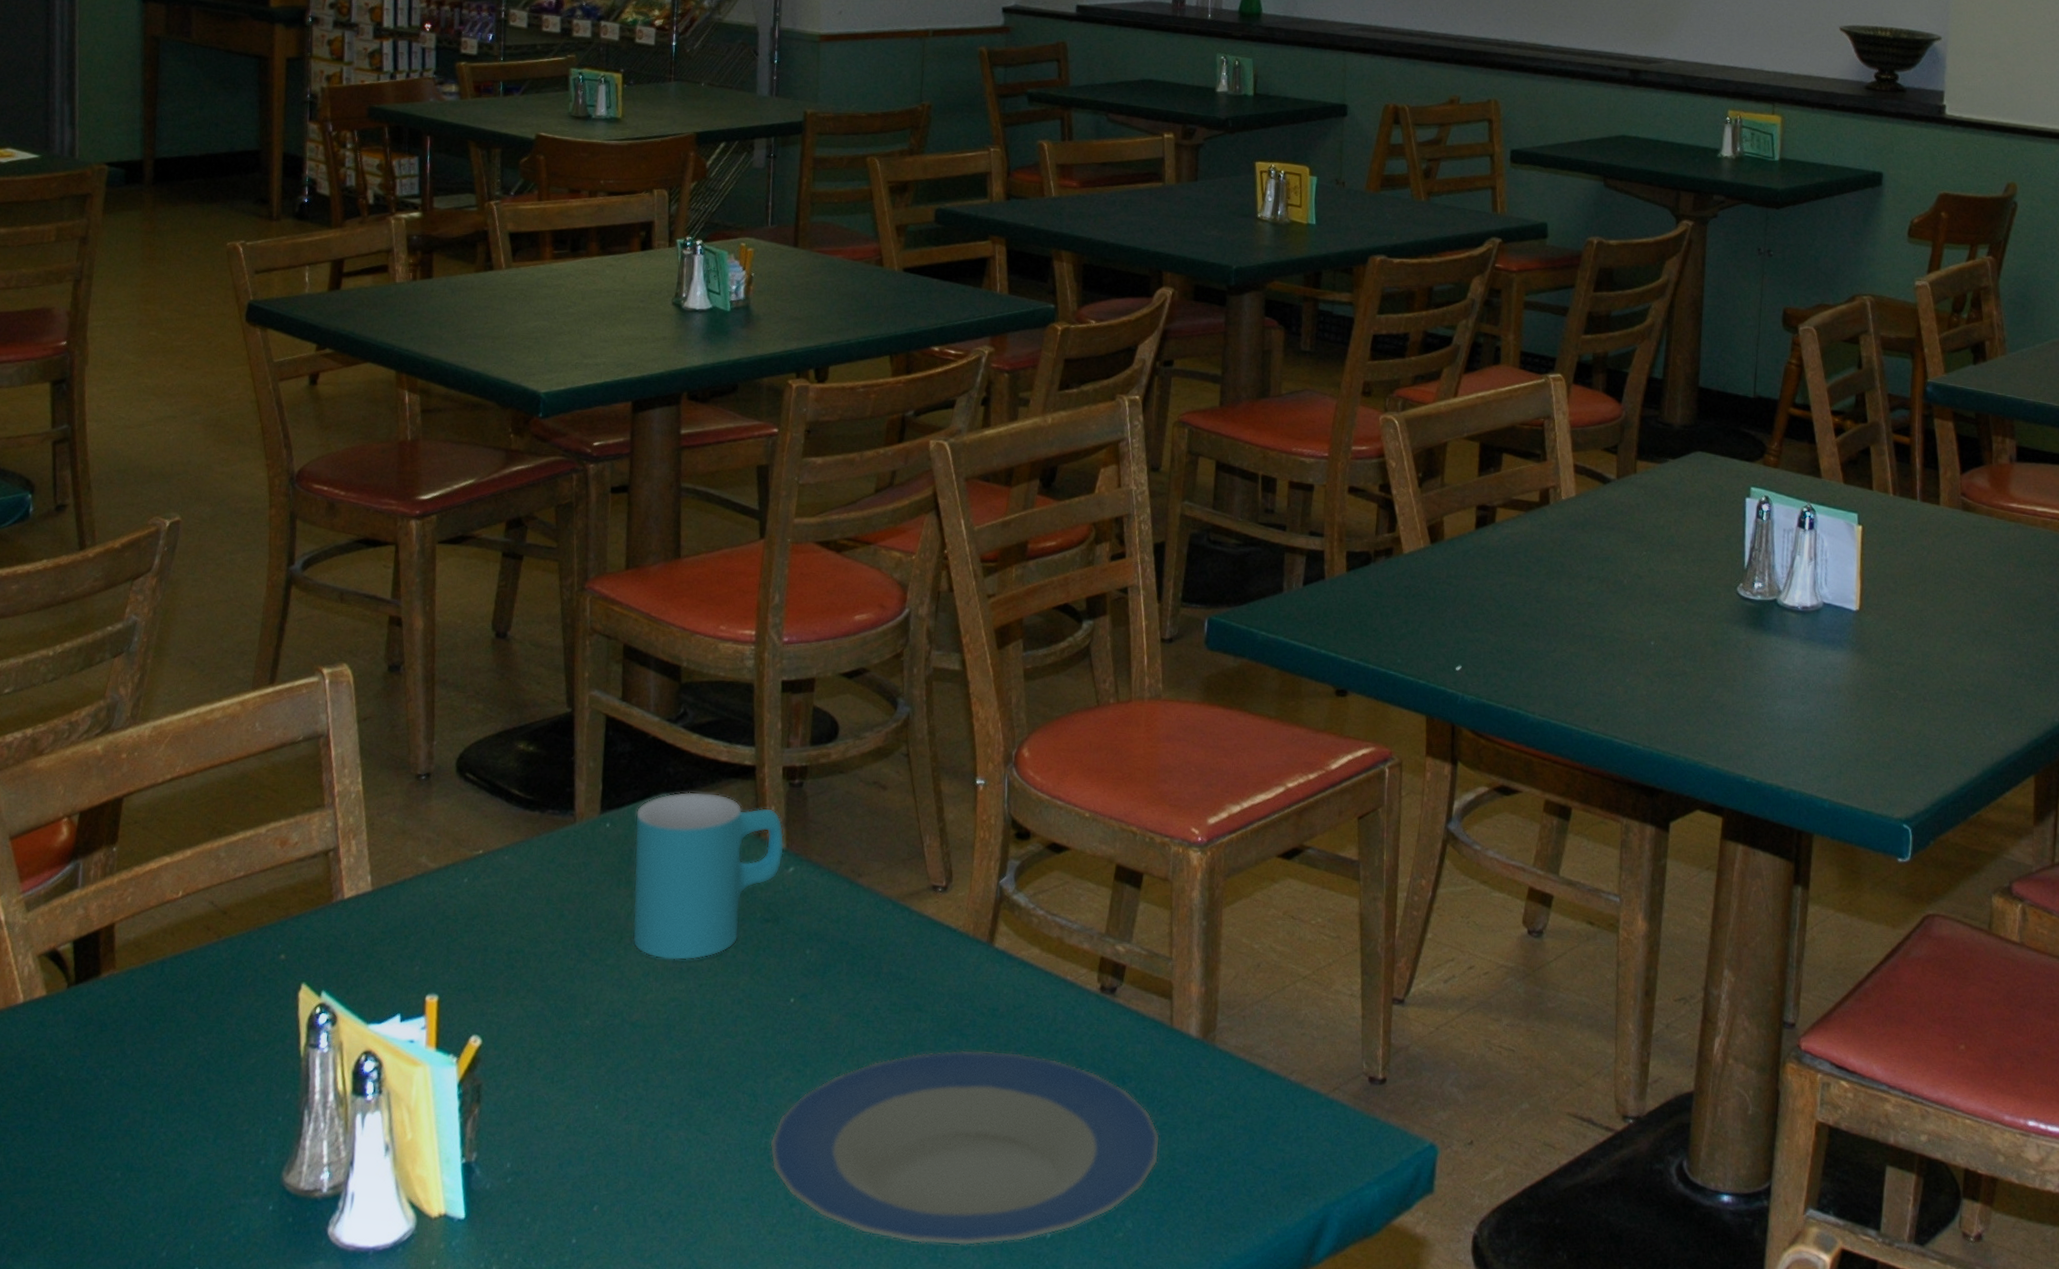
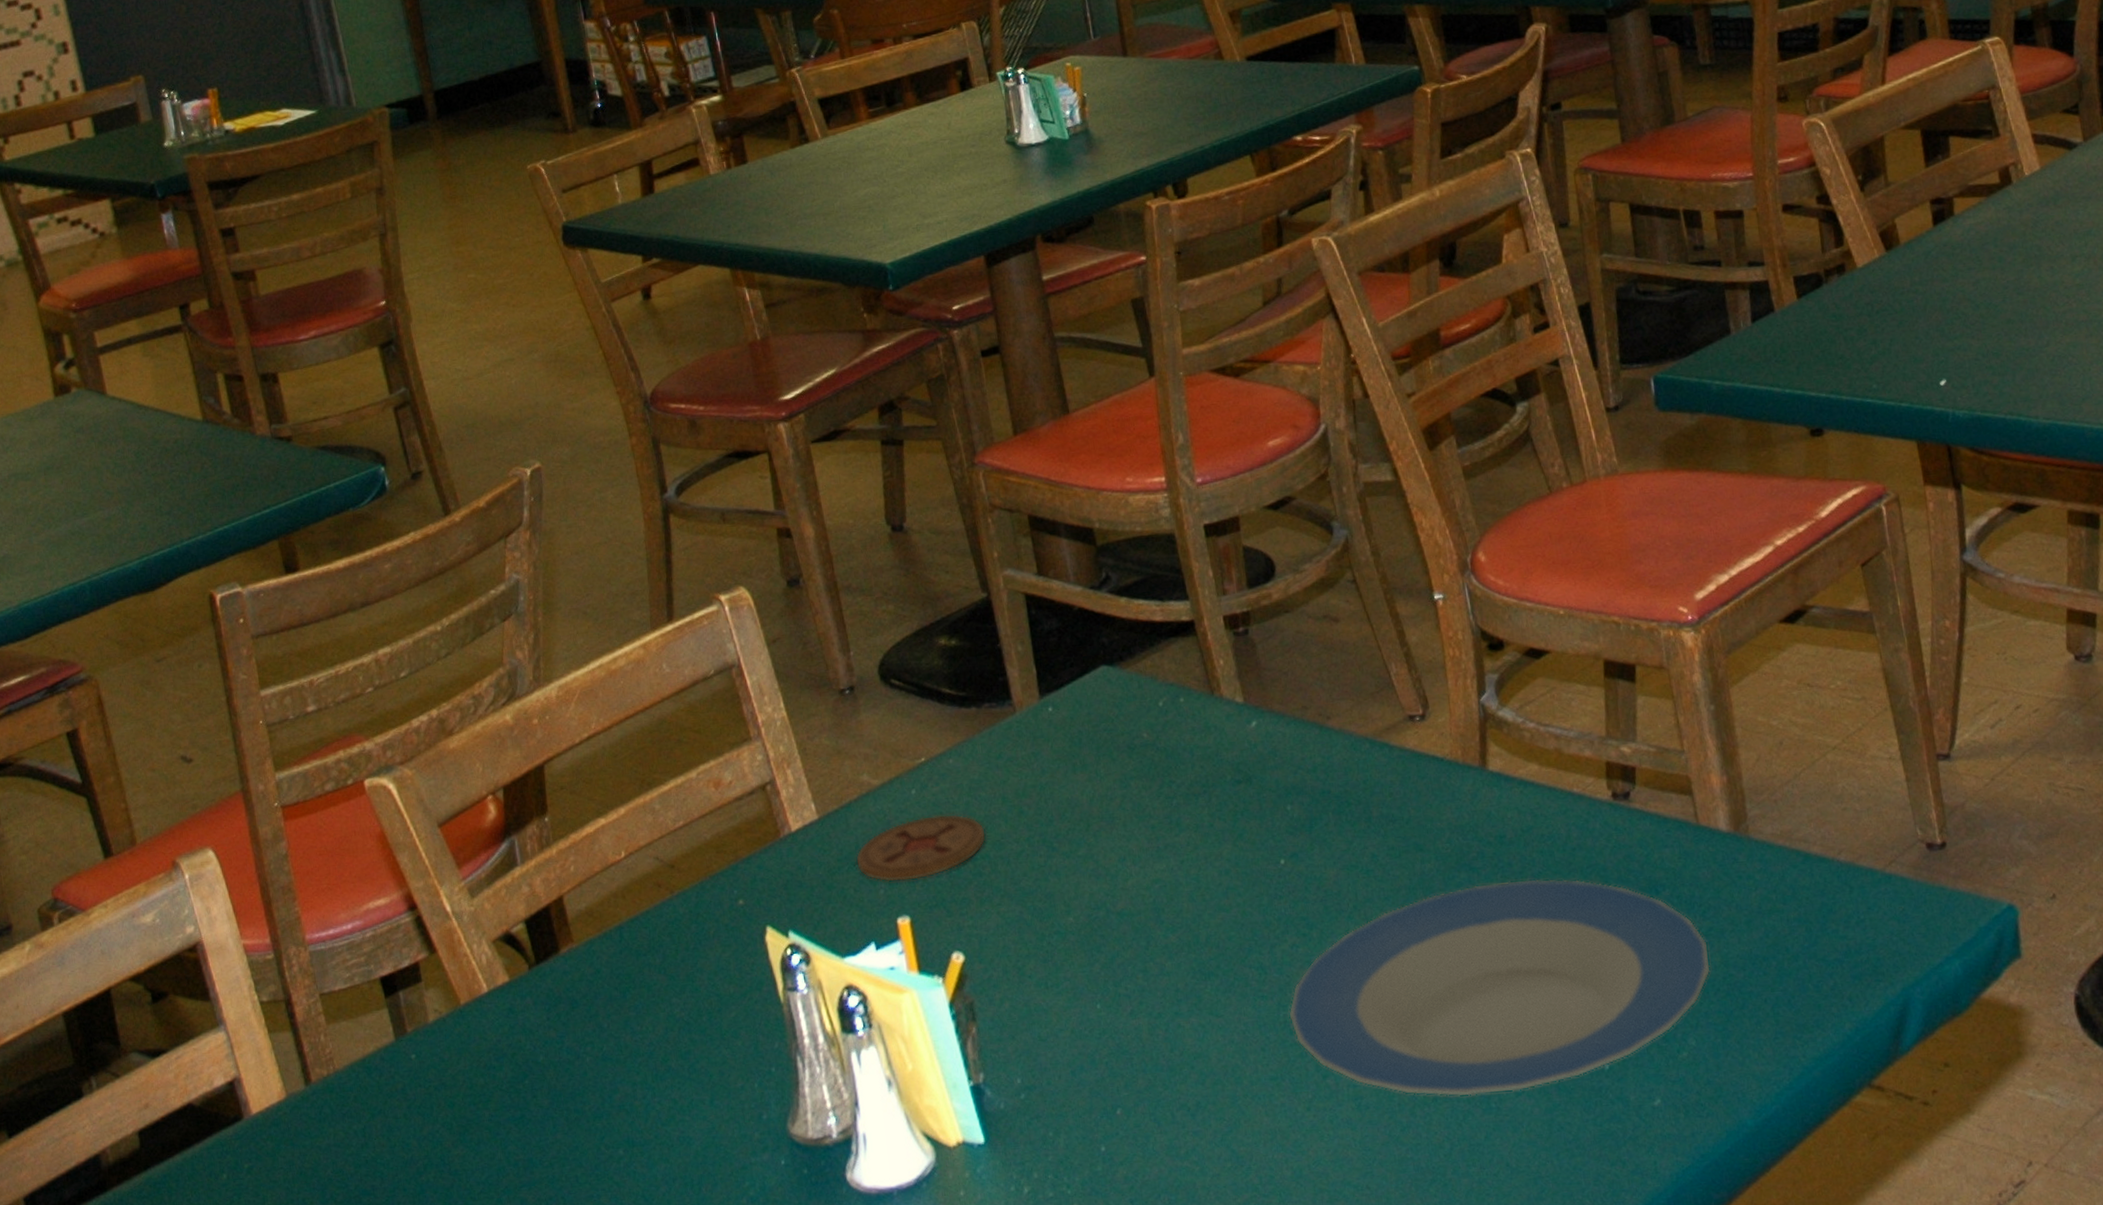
coaster: none [398,904,526,963] -> present [855,813,987,883]
cup: present [632,791,785,961] -> none [1077,656,1243,841]

